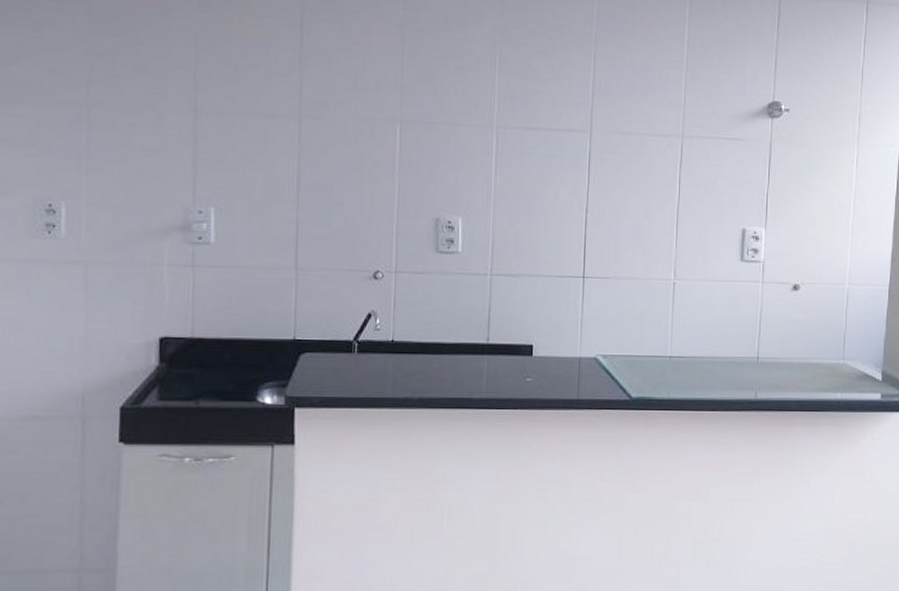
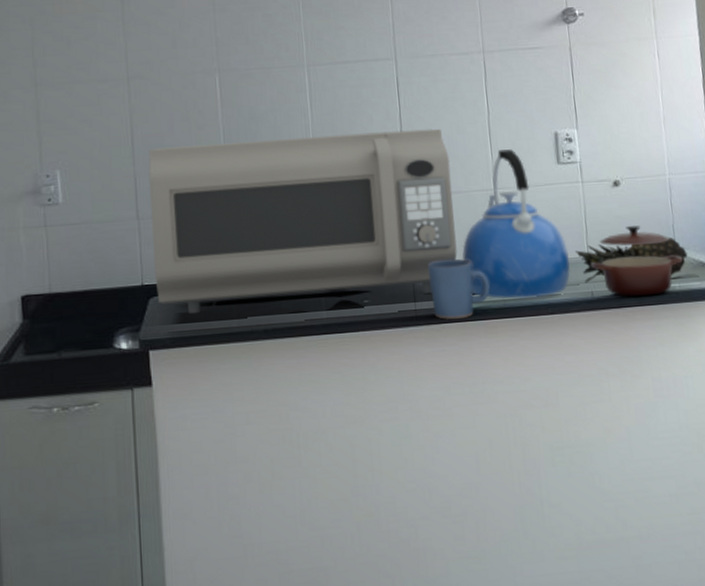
microwave: none [308,196,633,379] -> present [148,129,457,315]
mug: none [595,345,656,407] -> present [427,258,490,320]
kettle: none [632,240,740,394] -> present [462,149,570,300]
fruit: none [746,346,854,384] -> present [575,238,688,284]
saucepan: none [758,331,849,402] -> present [590,226,683,297]

